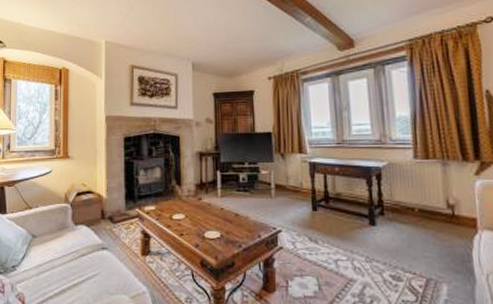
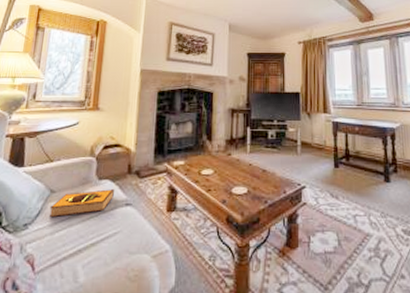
hardback book: none [33,234,91,261] -> present [50,189,115,218]

